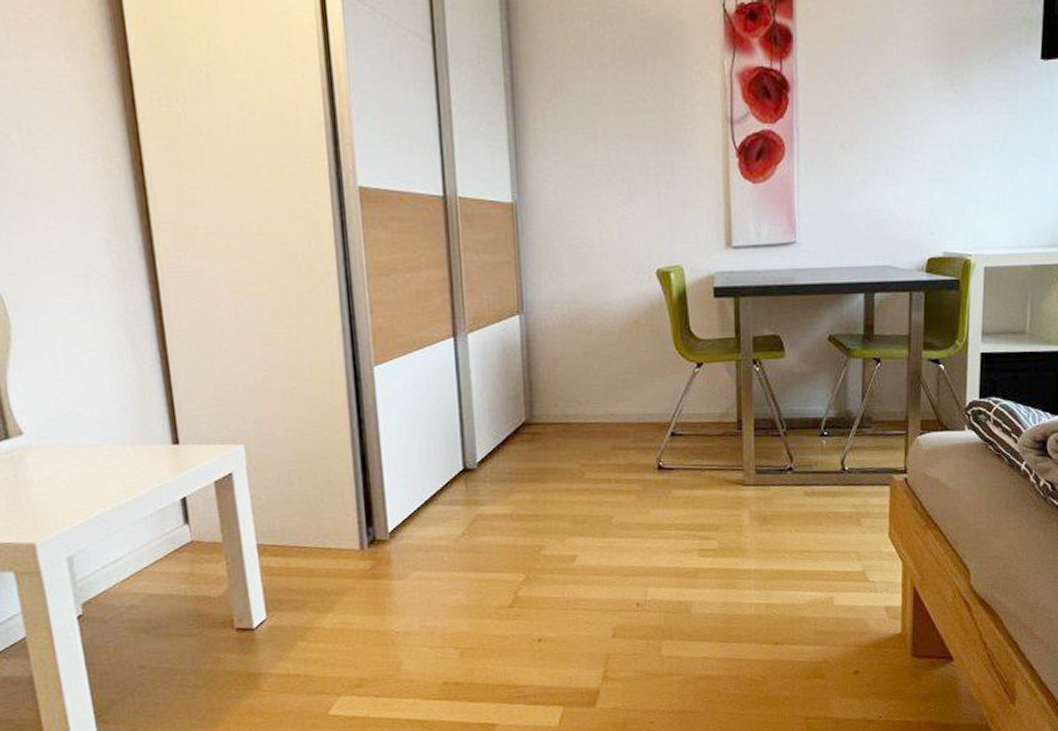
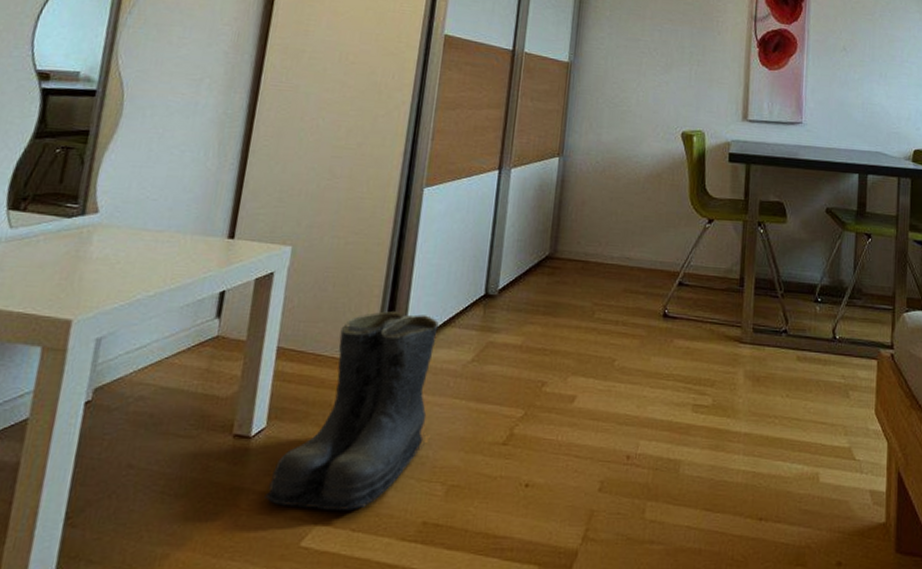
boots: none [282,496,430,684] -> present [264,311,439,510]

